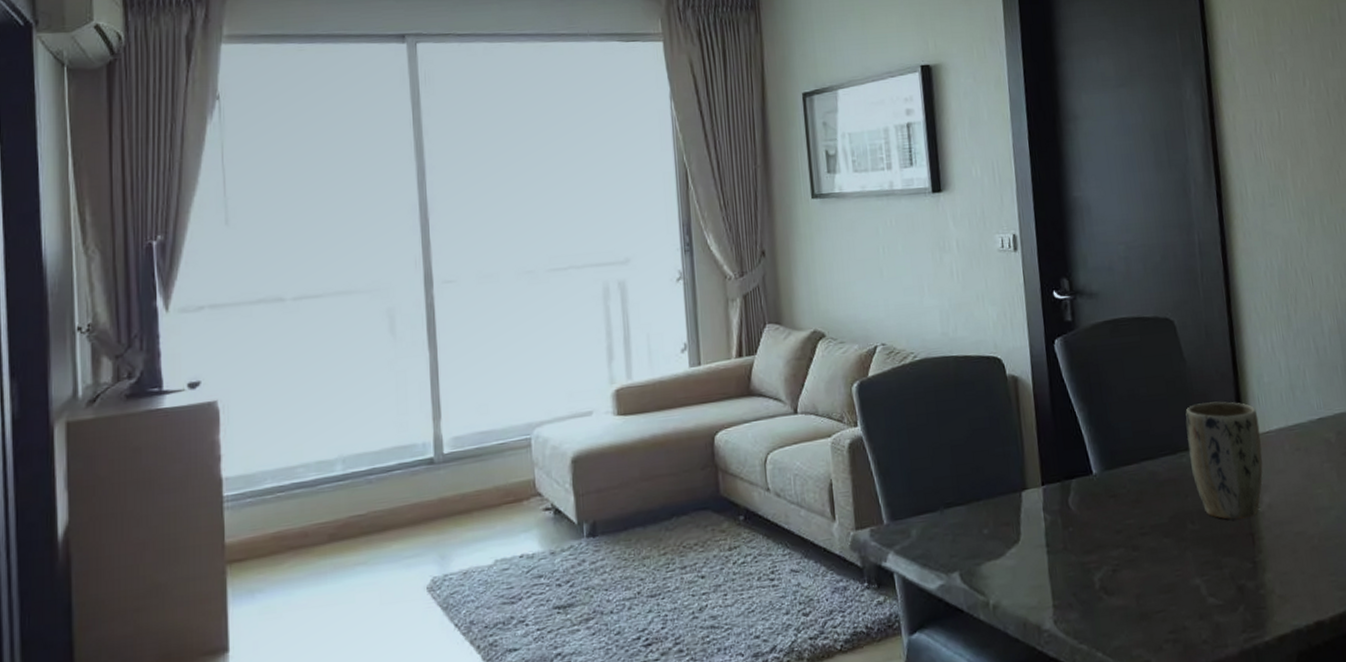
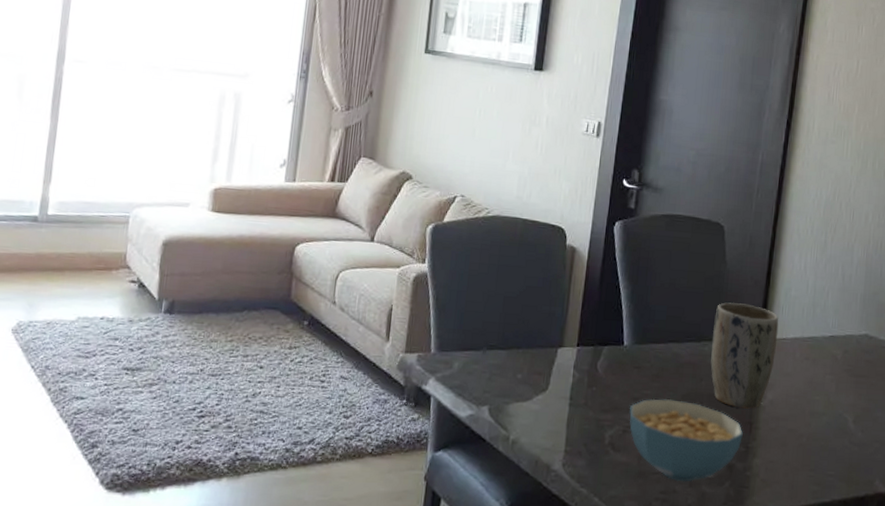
cereal bowl: none [1114,523,1247,617] -> present [629,398,743,482]

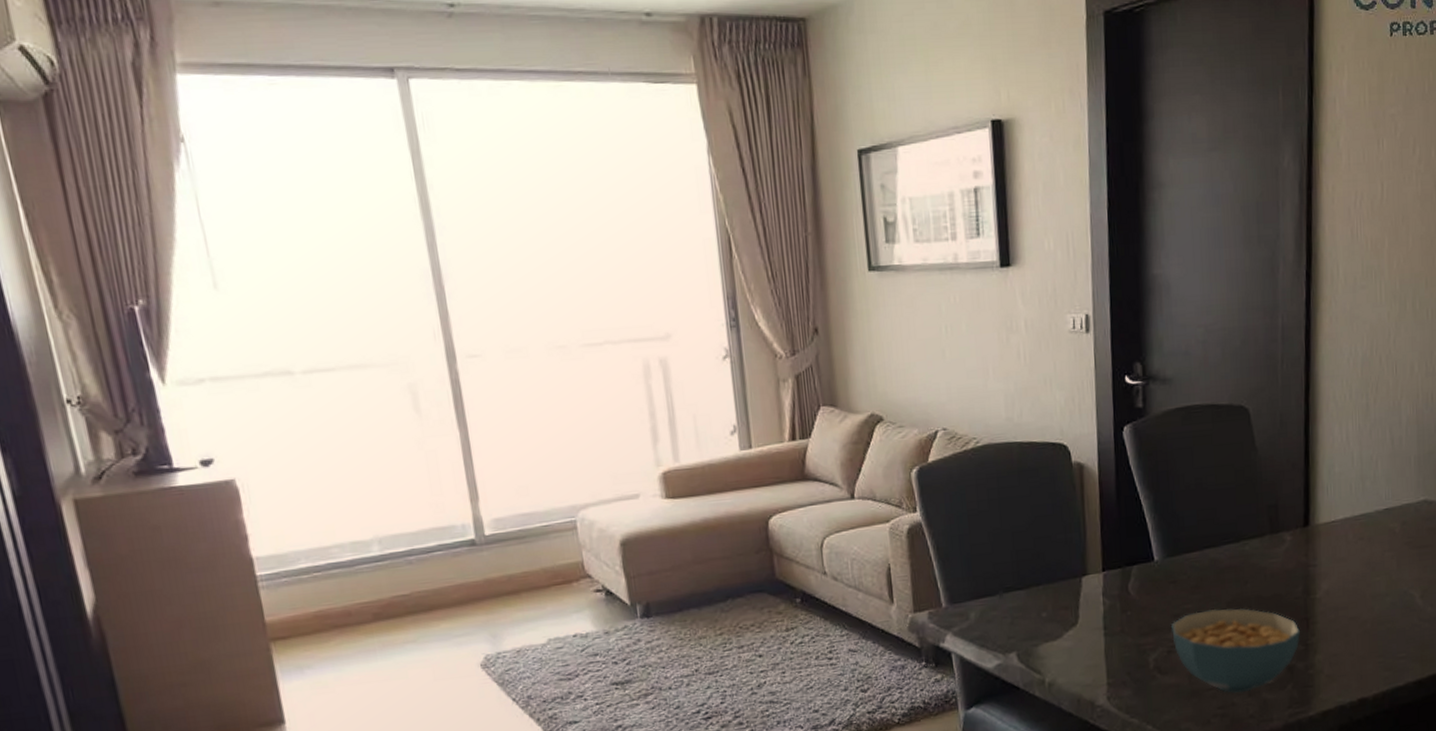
plant pot: present [710,302,779,409] -> none [1252,491,1326,605]

